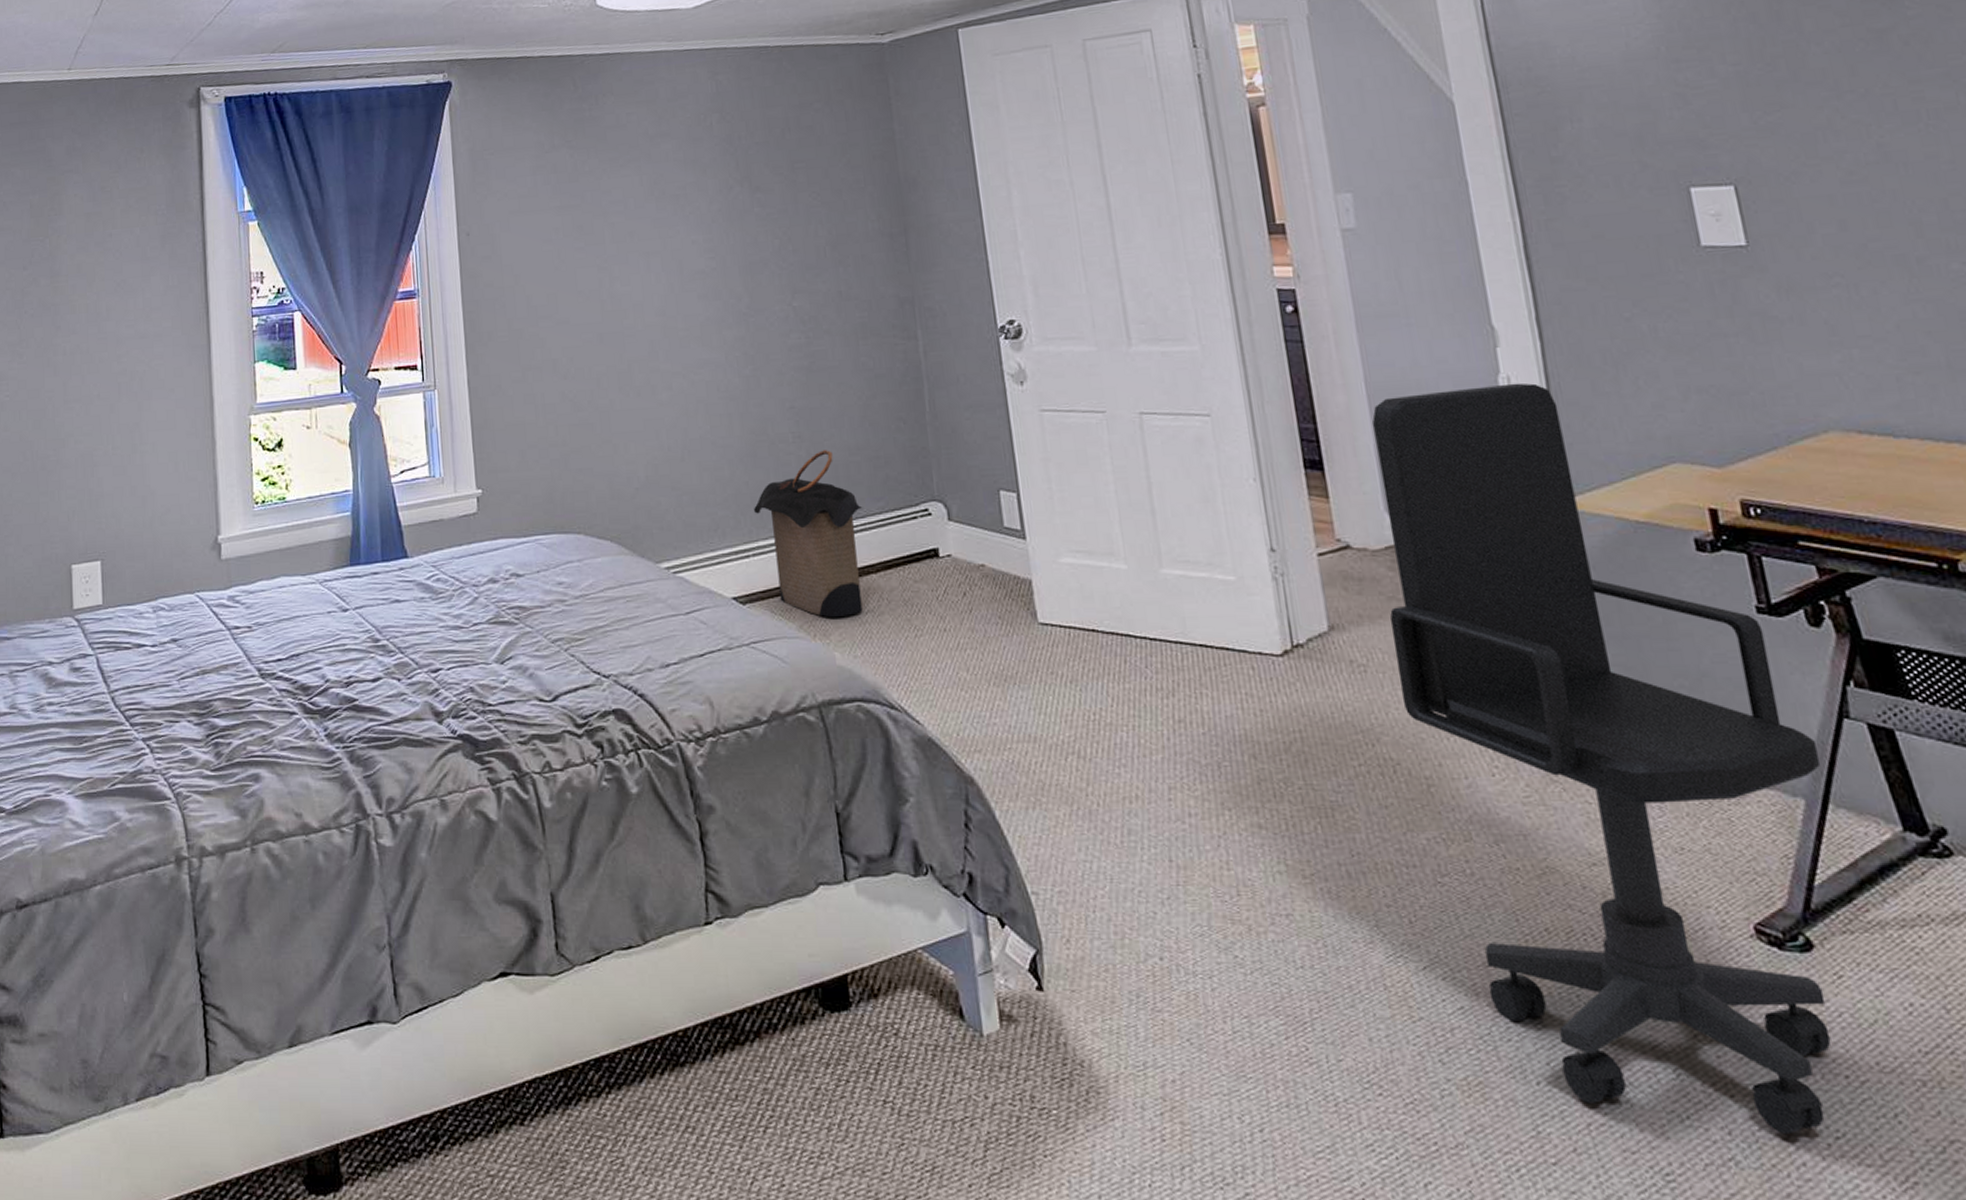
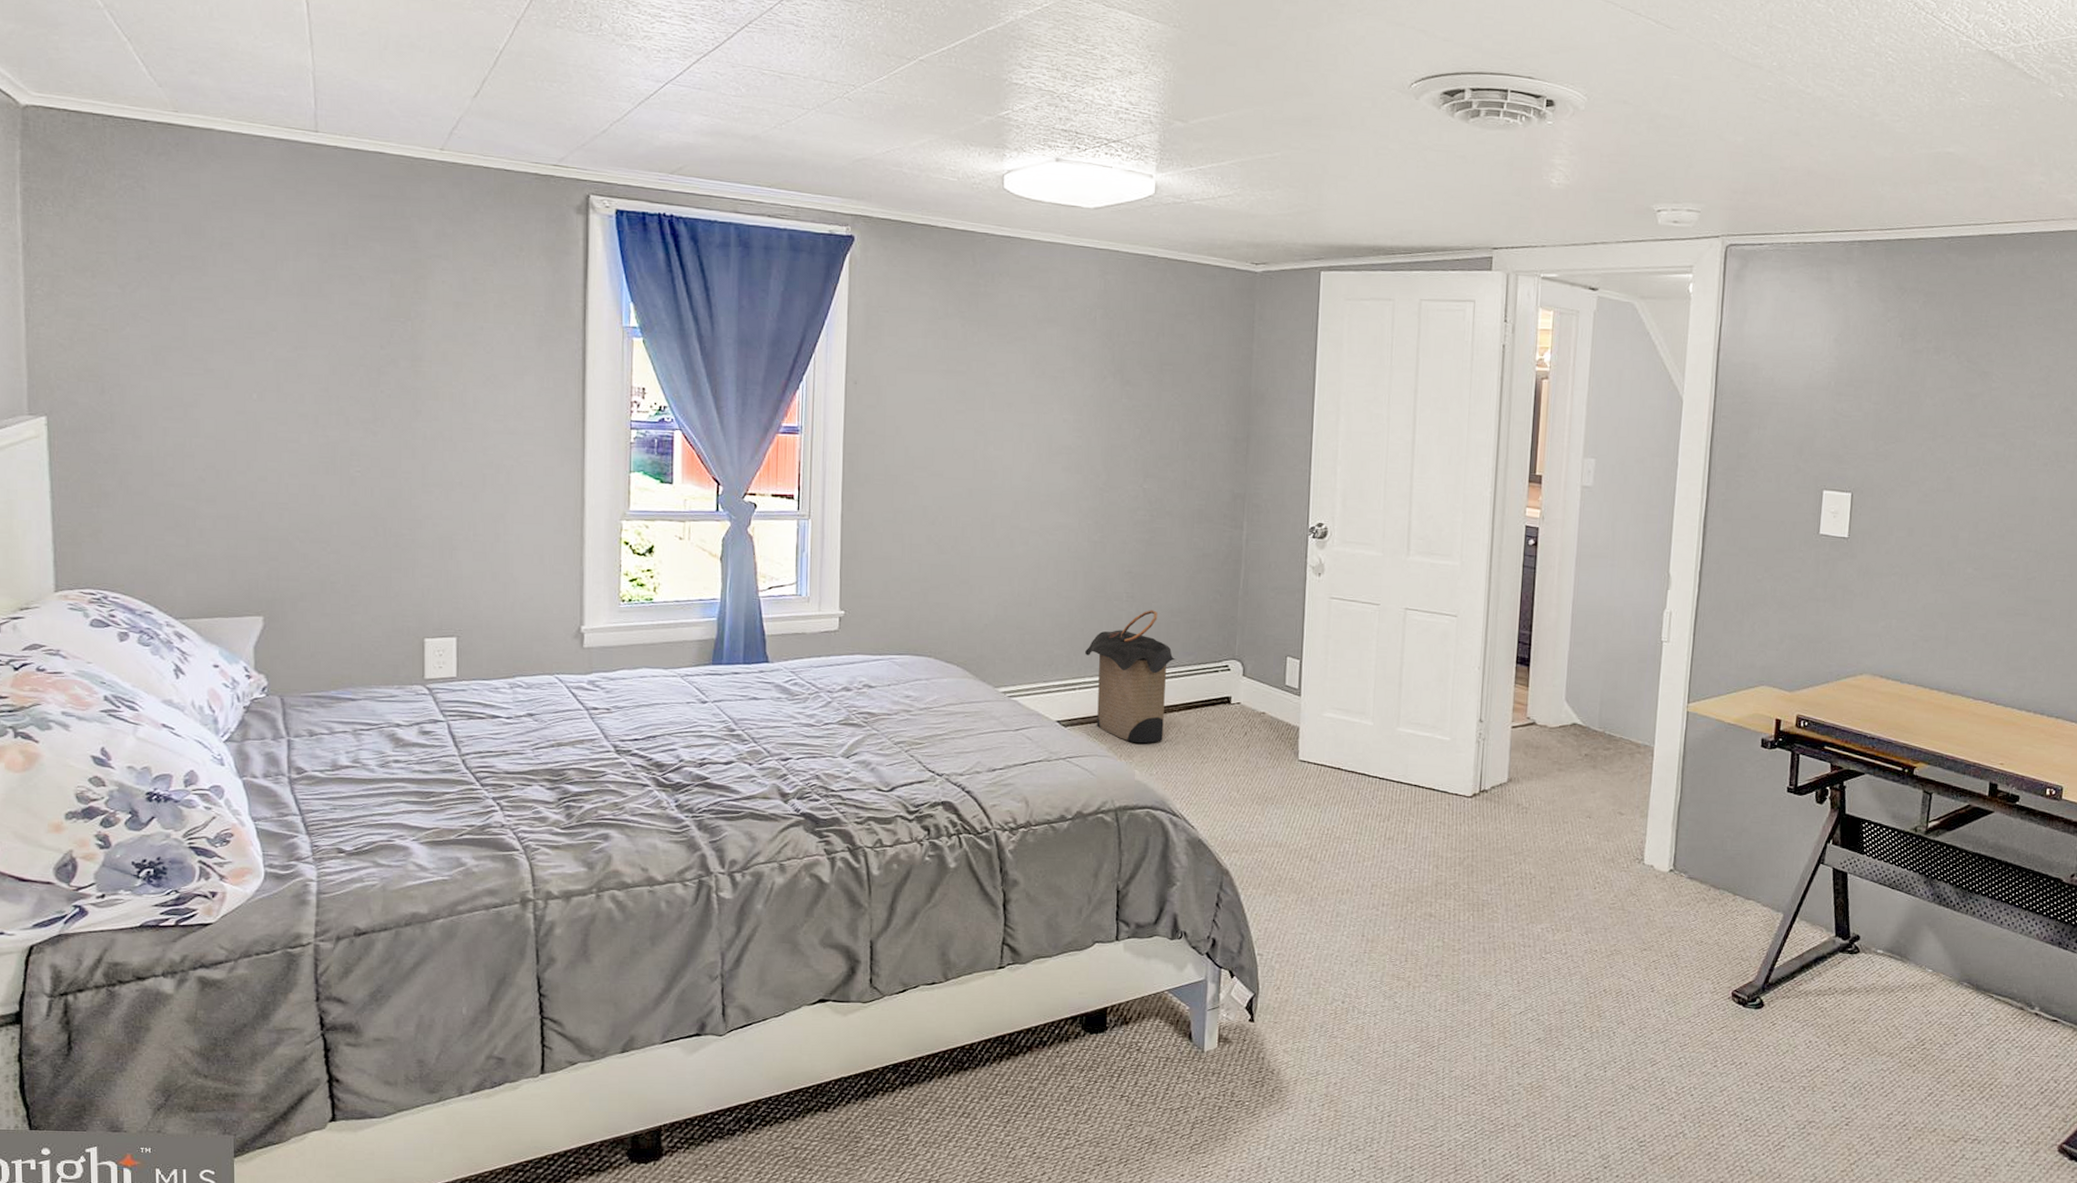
office chair: present [1372,383,1831,1134] -> none [1547,617,1800,1117]

